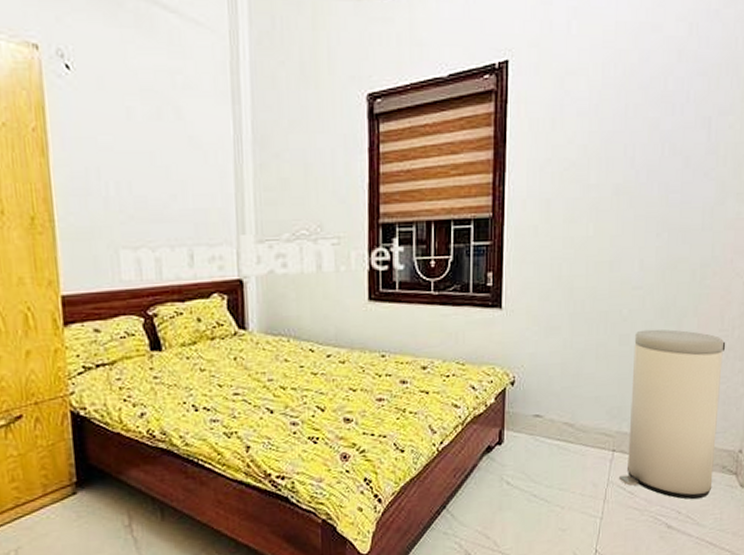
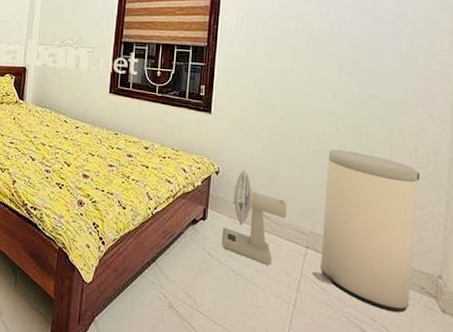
electric fan: none [522,373,592,481] -> present [222,169,287,265]

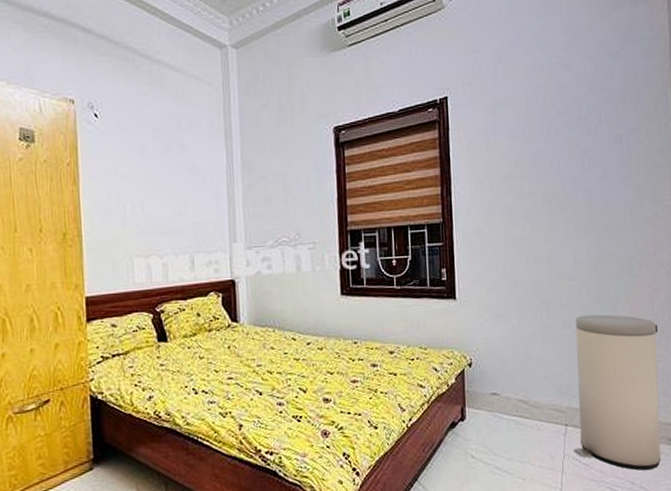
electric fan: present [222,169,287,265] -> none [483,355,544,454]

